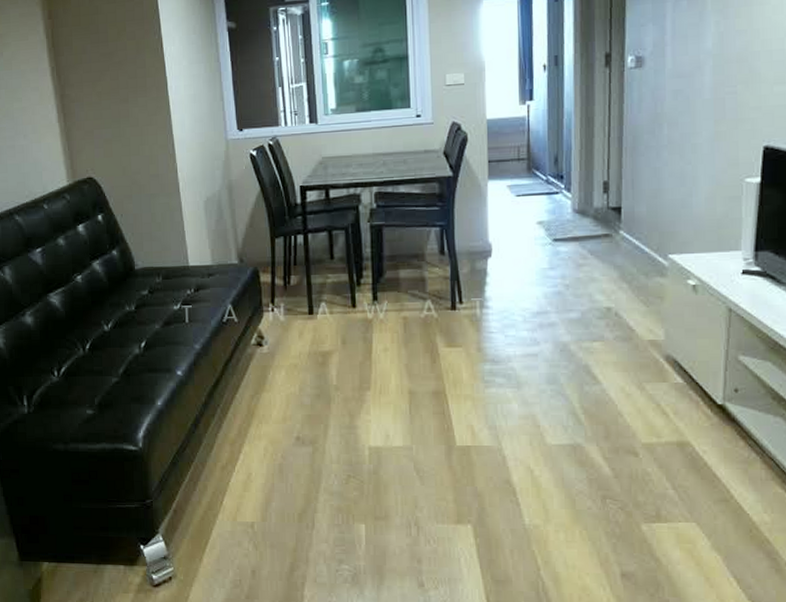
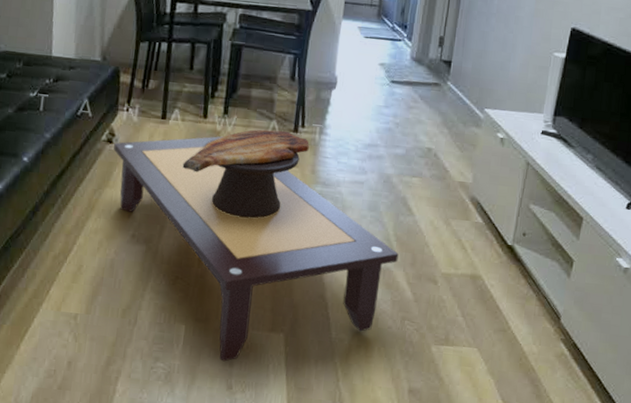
coffee table: none [264,325,589,559] -> present [114,136,399,362]
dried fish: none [338,309,471,407] -> present [182,129,309,219]

